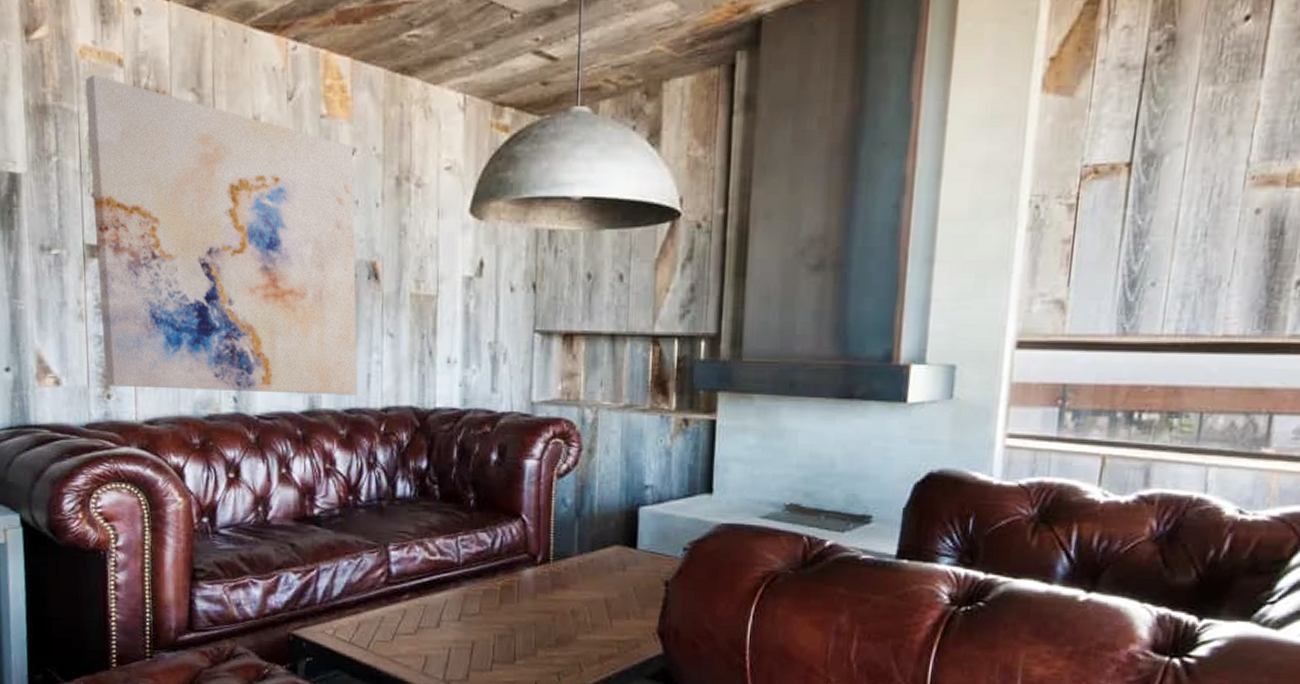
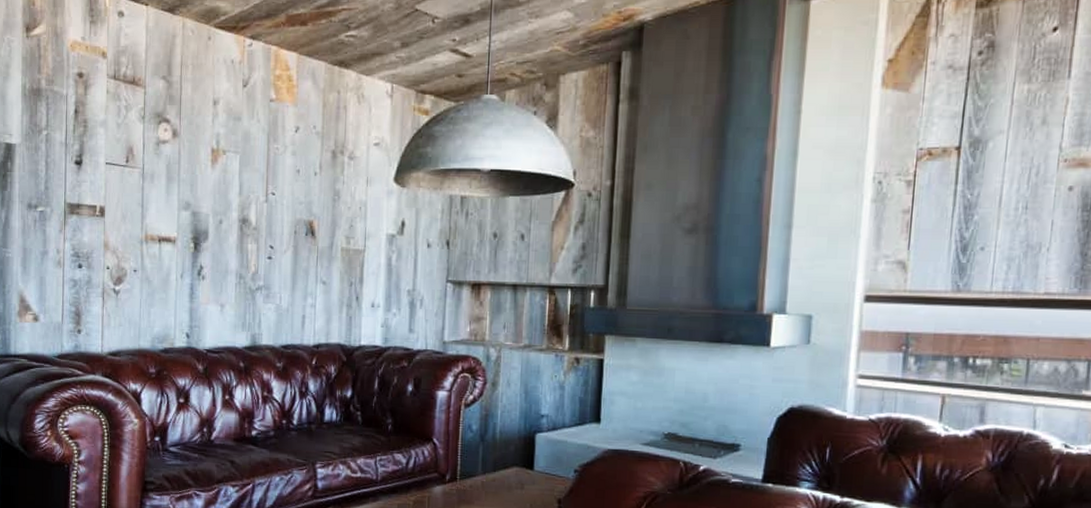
wall art: present [85,74,358,396] -> none [74,64,296,334]

